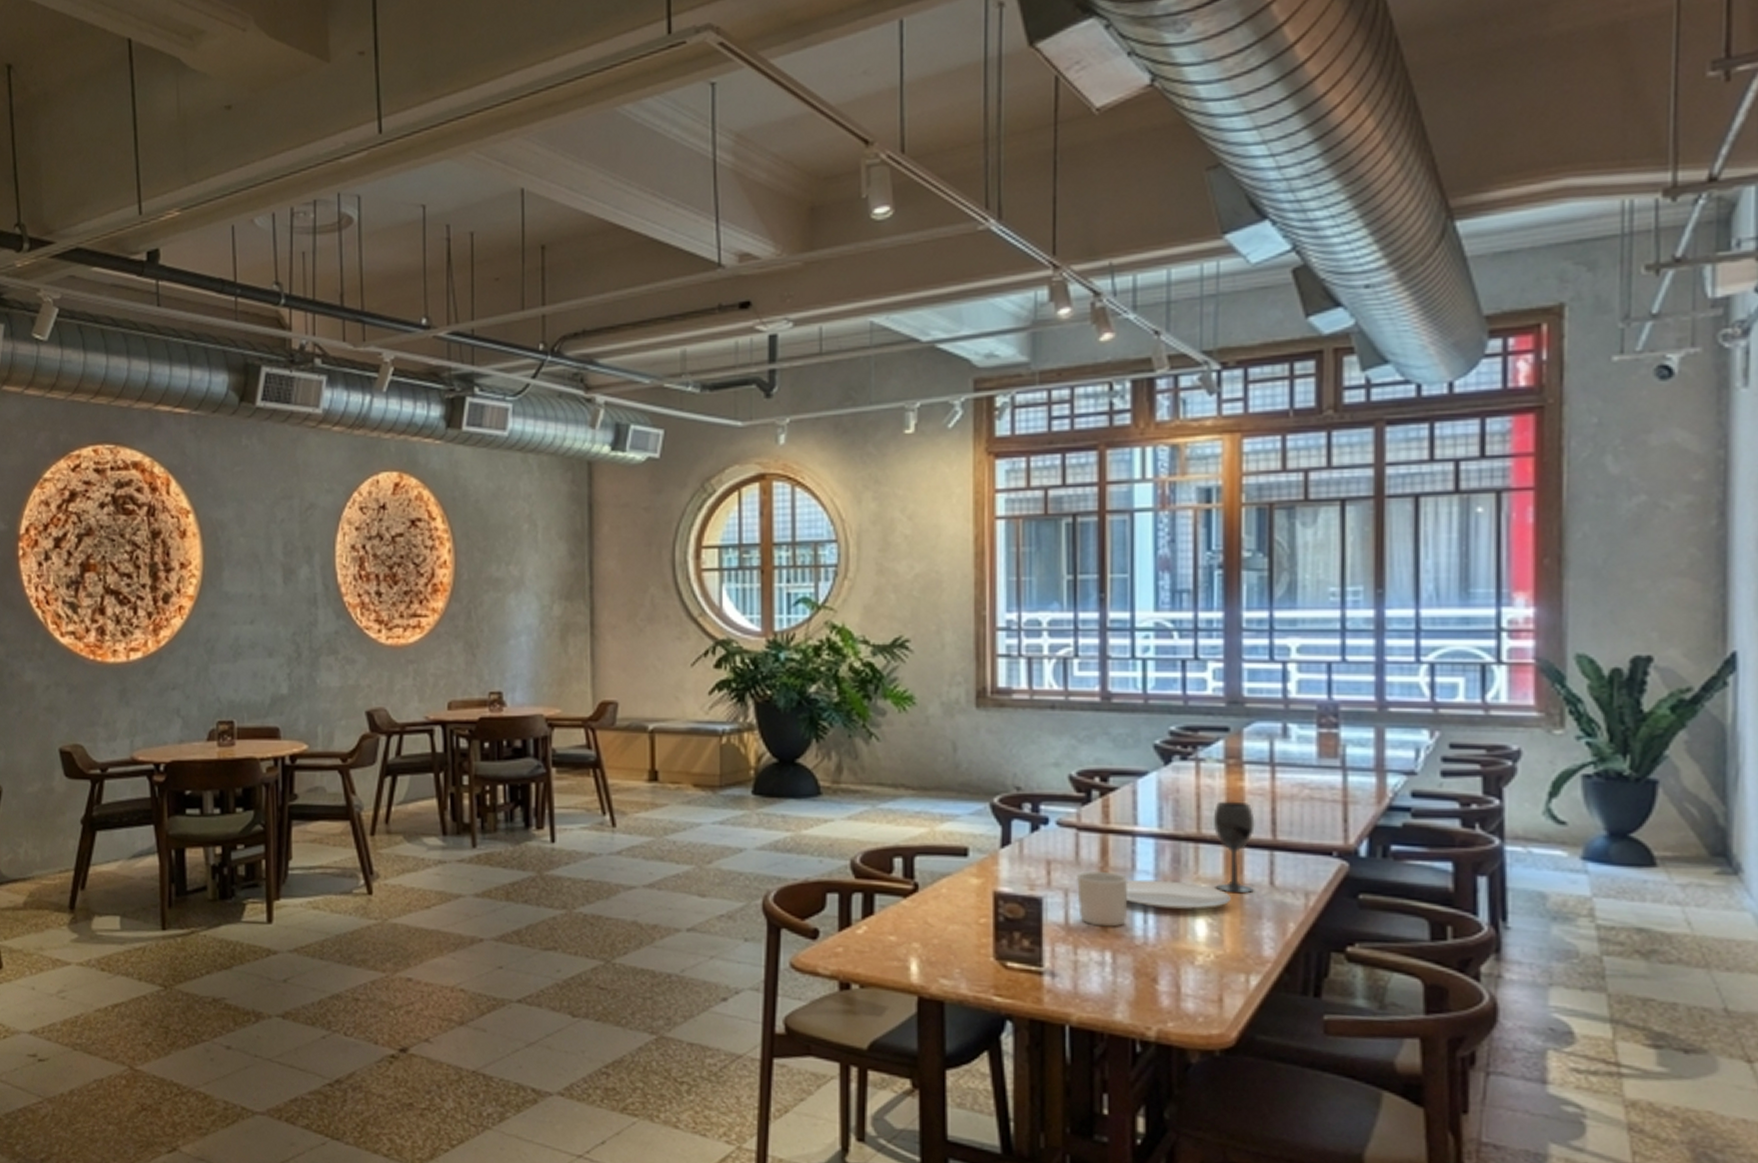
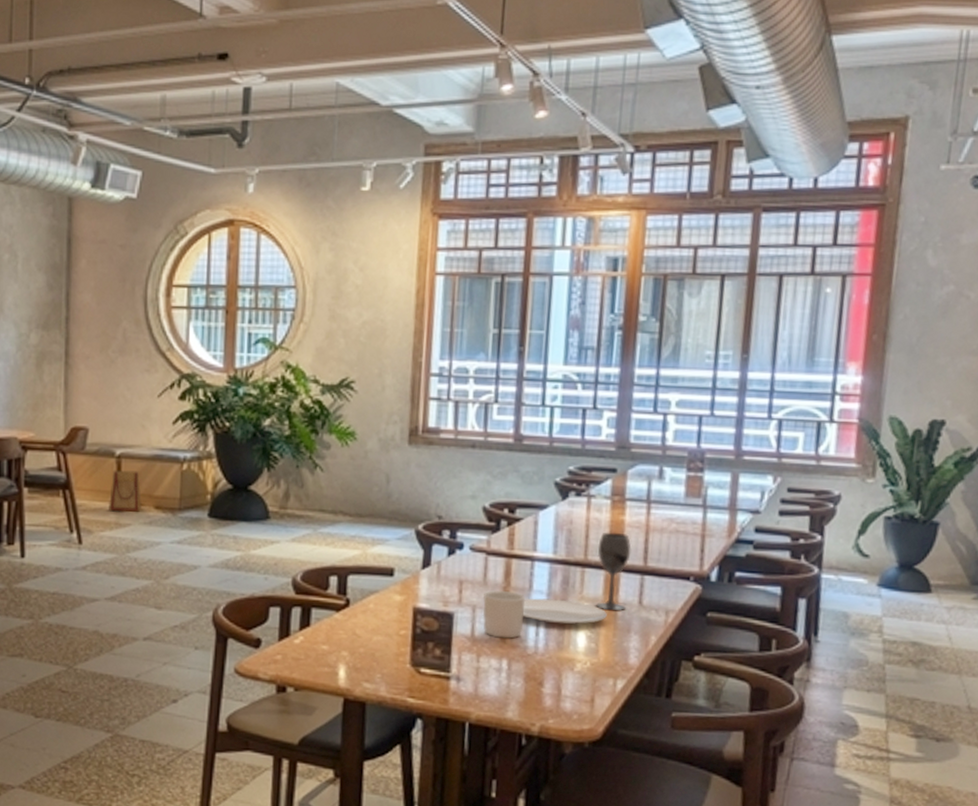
shopping bag: none [643,746,678,791] -> present [109,470,142,512]

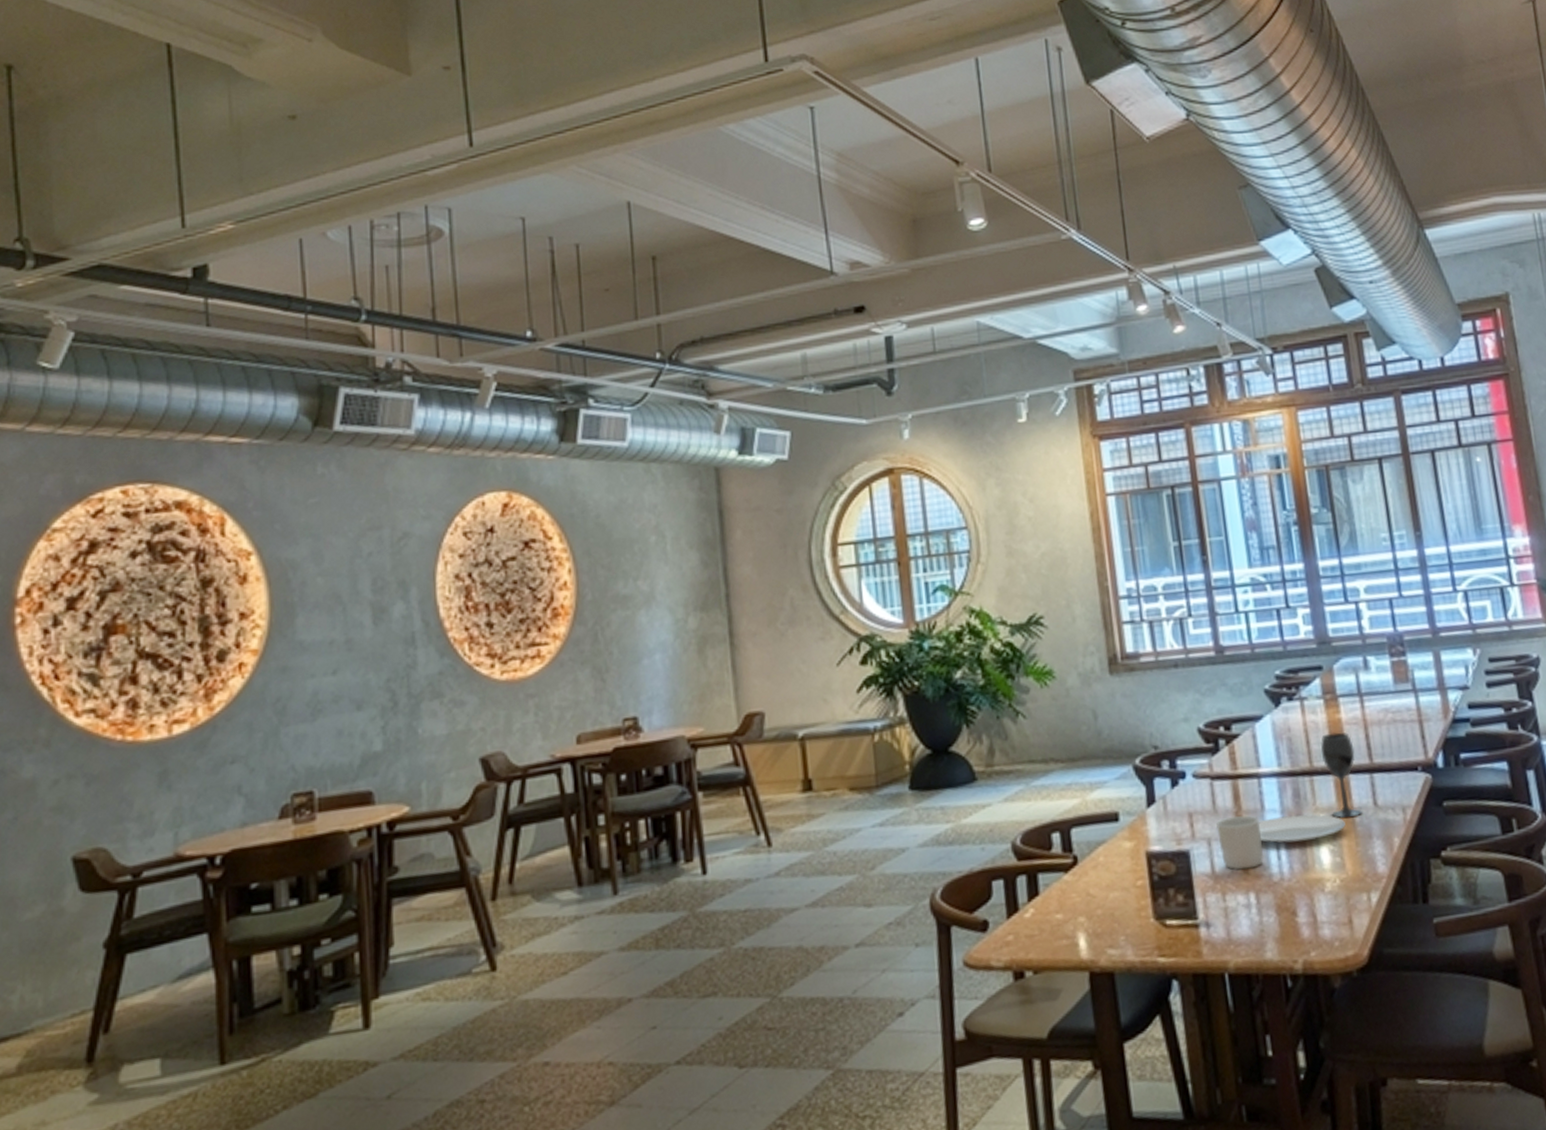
shopping bag: present [109,470,142,512] -> none [797,751,834,803]

